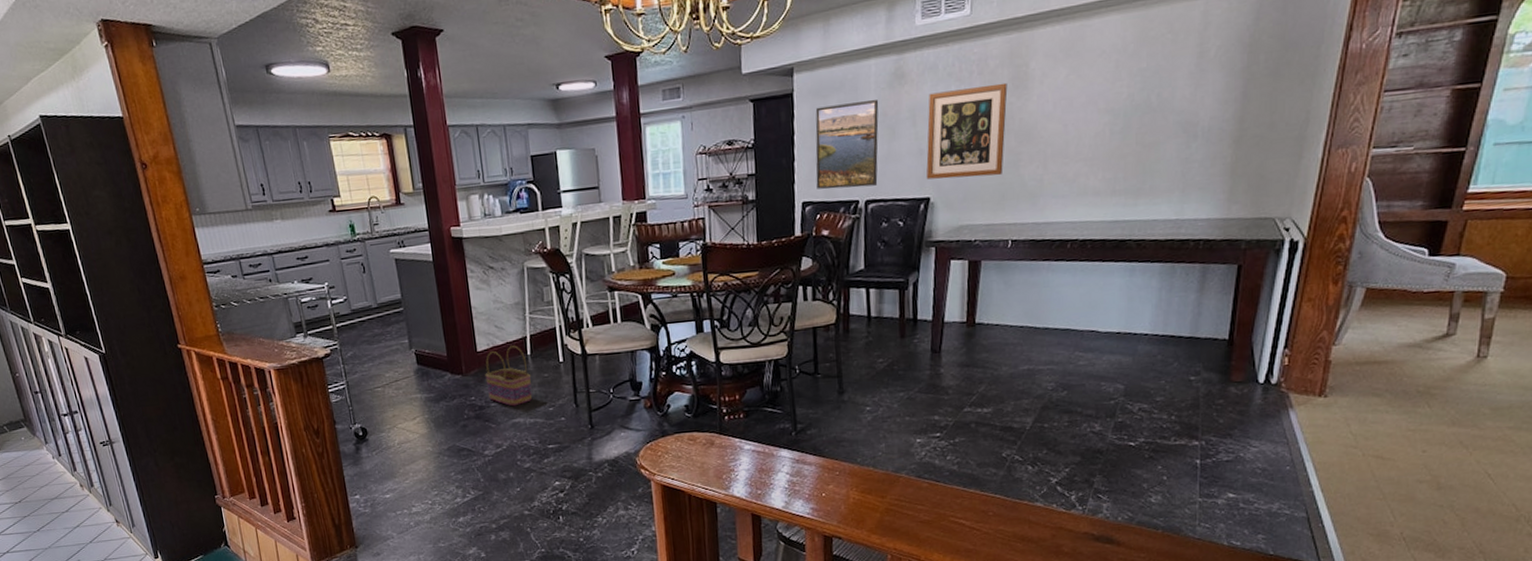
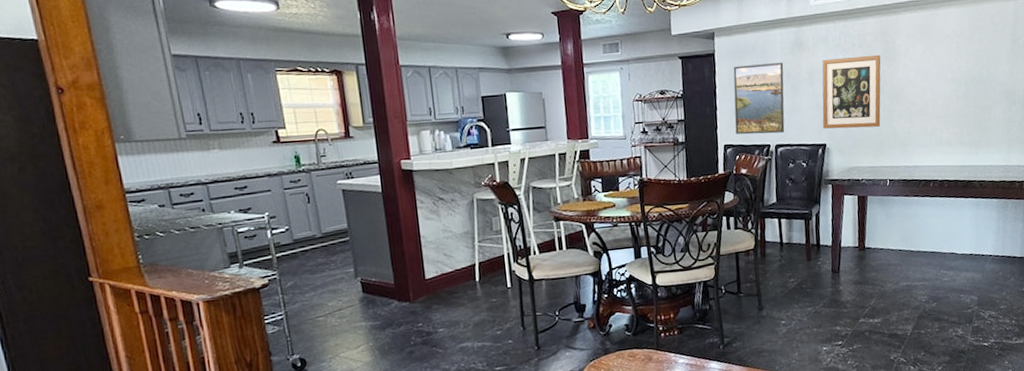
basket: present [485,345,532,407] -> none [433,272,480,332]

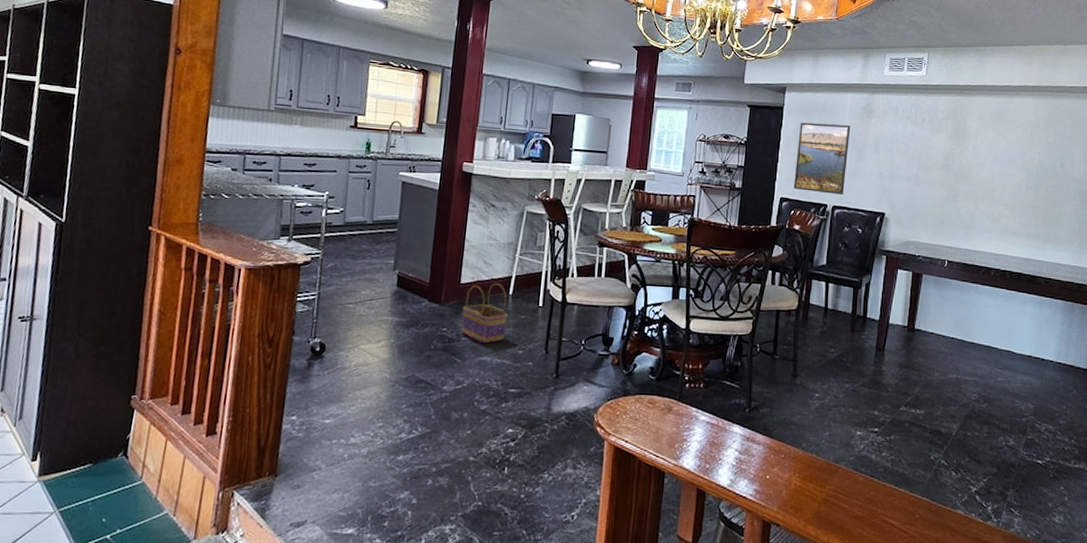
basket: none [433,272,480,332] -> present [461,283,509,344]
wall art: present [822,54,881,129] -> none [883,129,950,205]

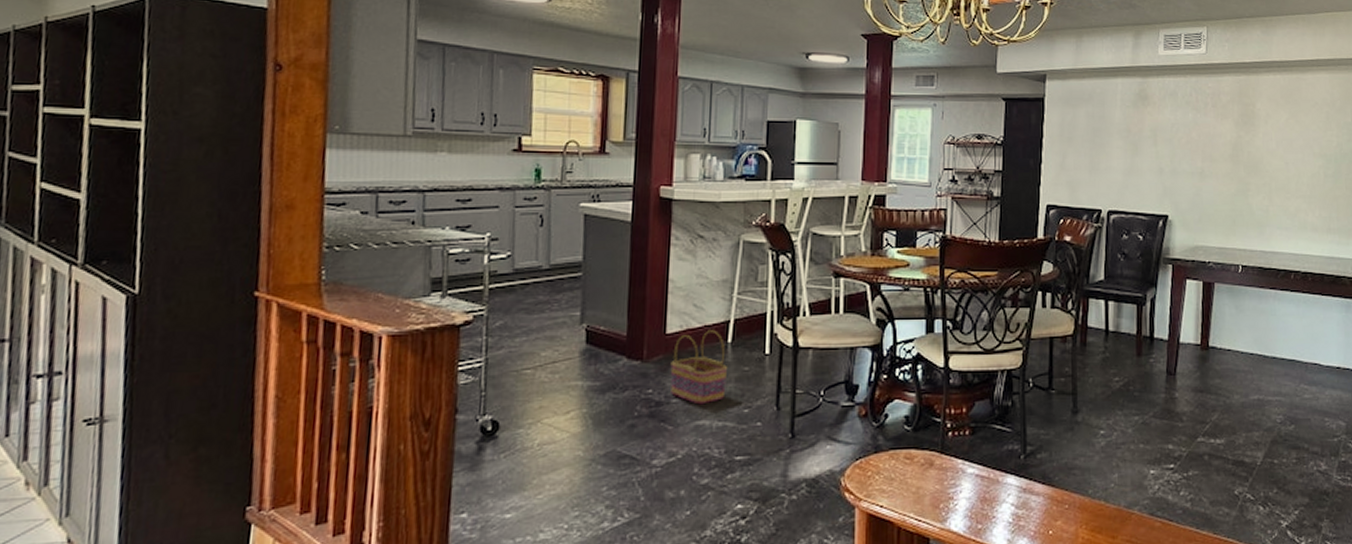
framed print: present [794,122,851,195] -> none [1061,115,1124,197]

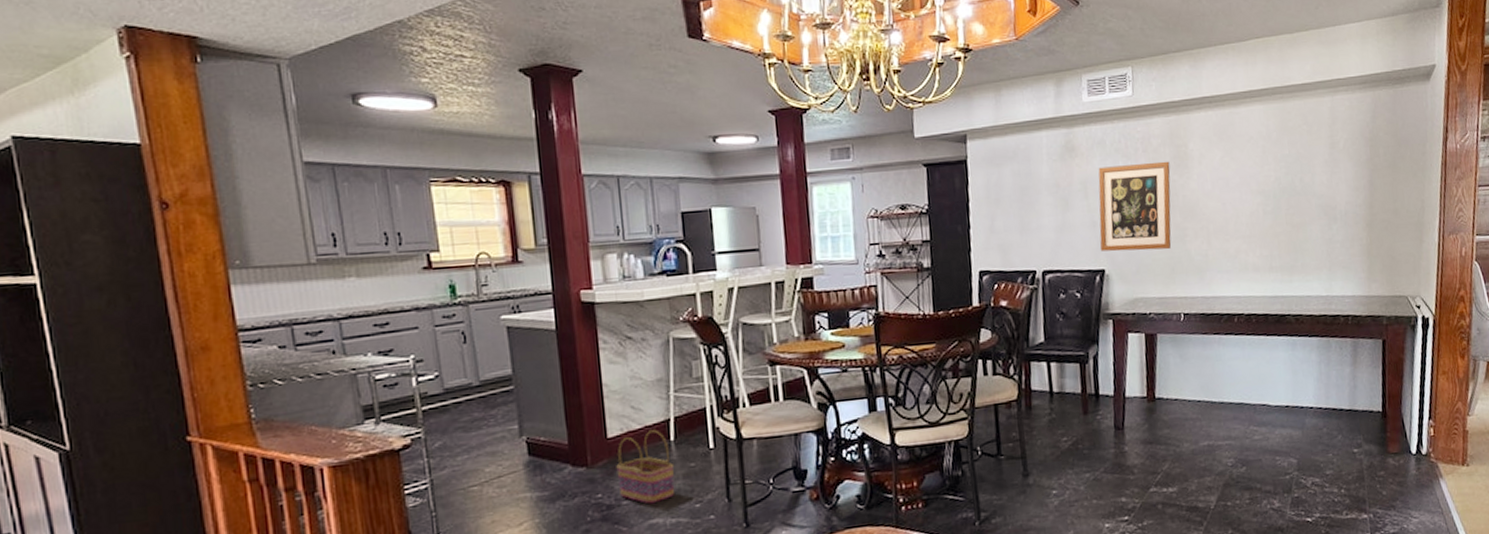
wall art: none [1165,117,1238,202] -> present [1098,161,1172,252]

